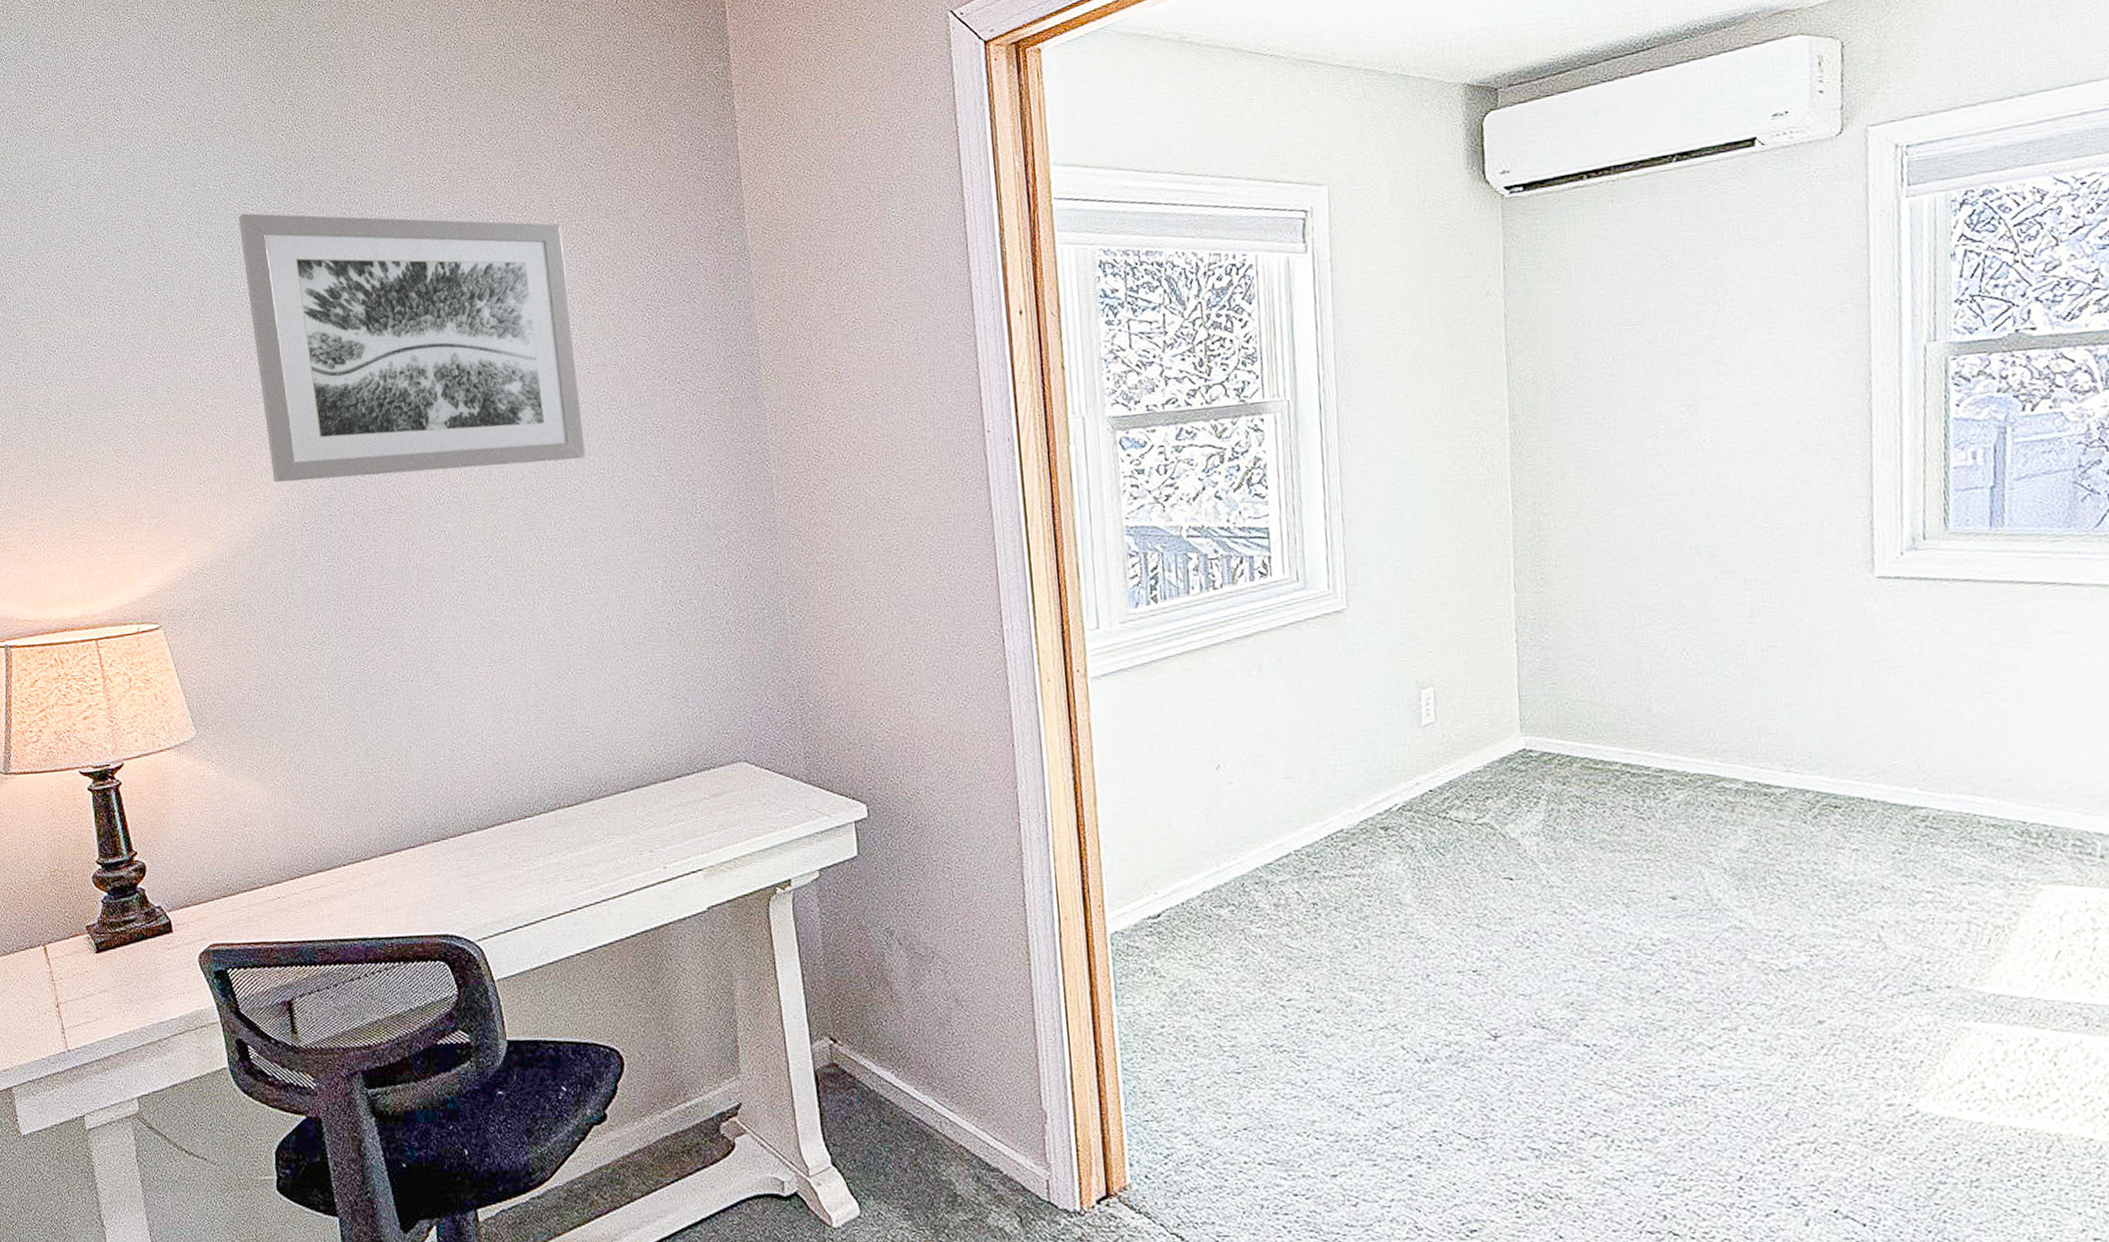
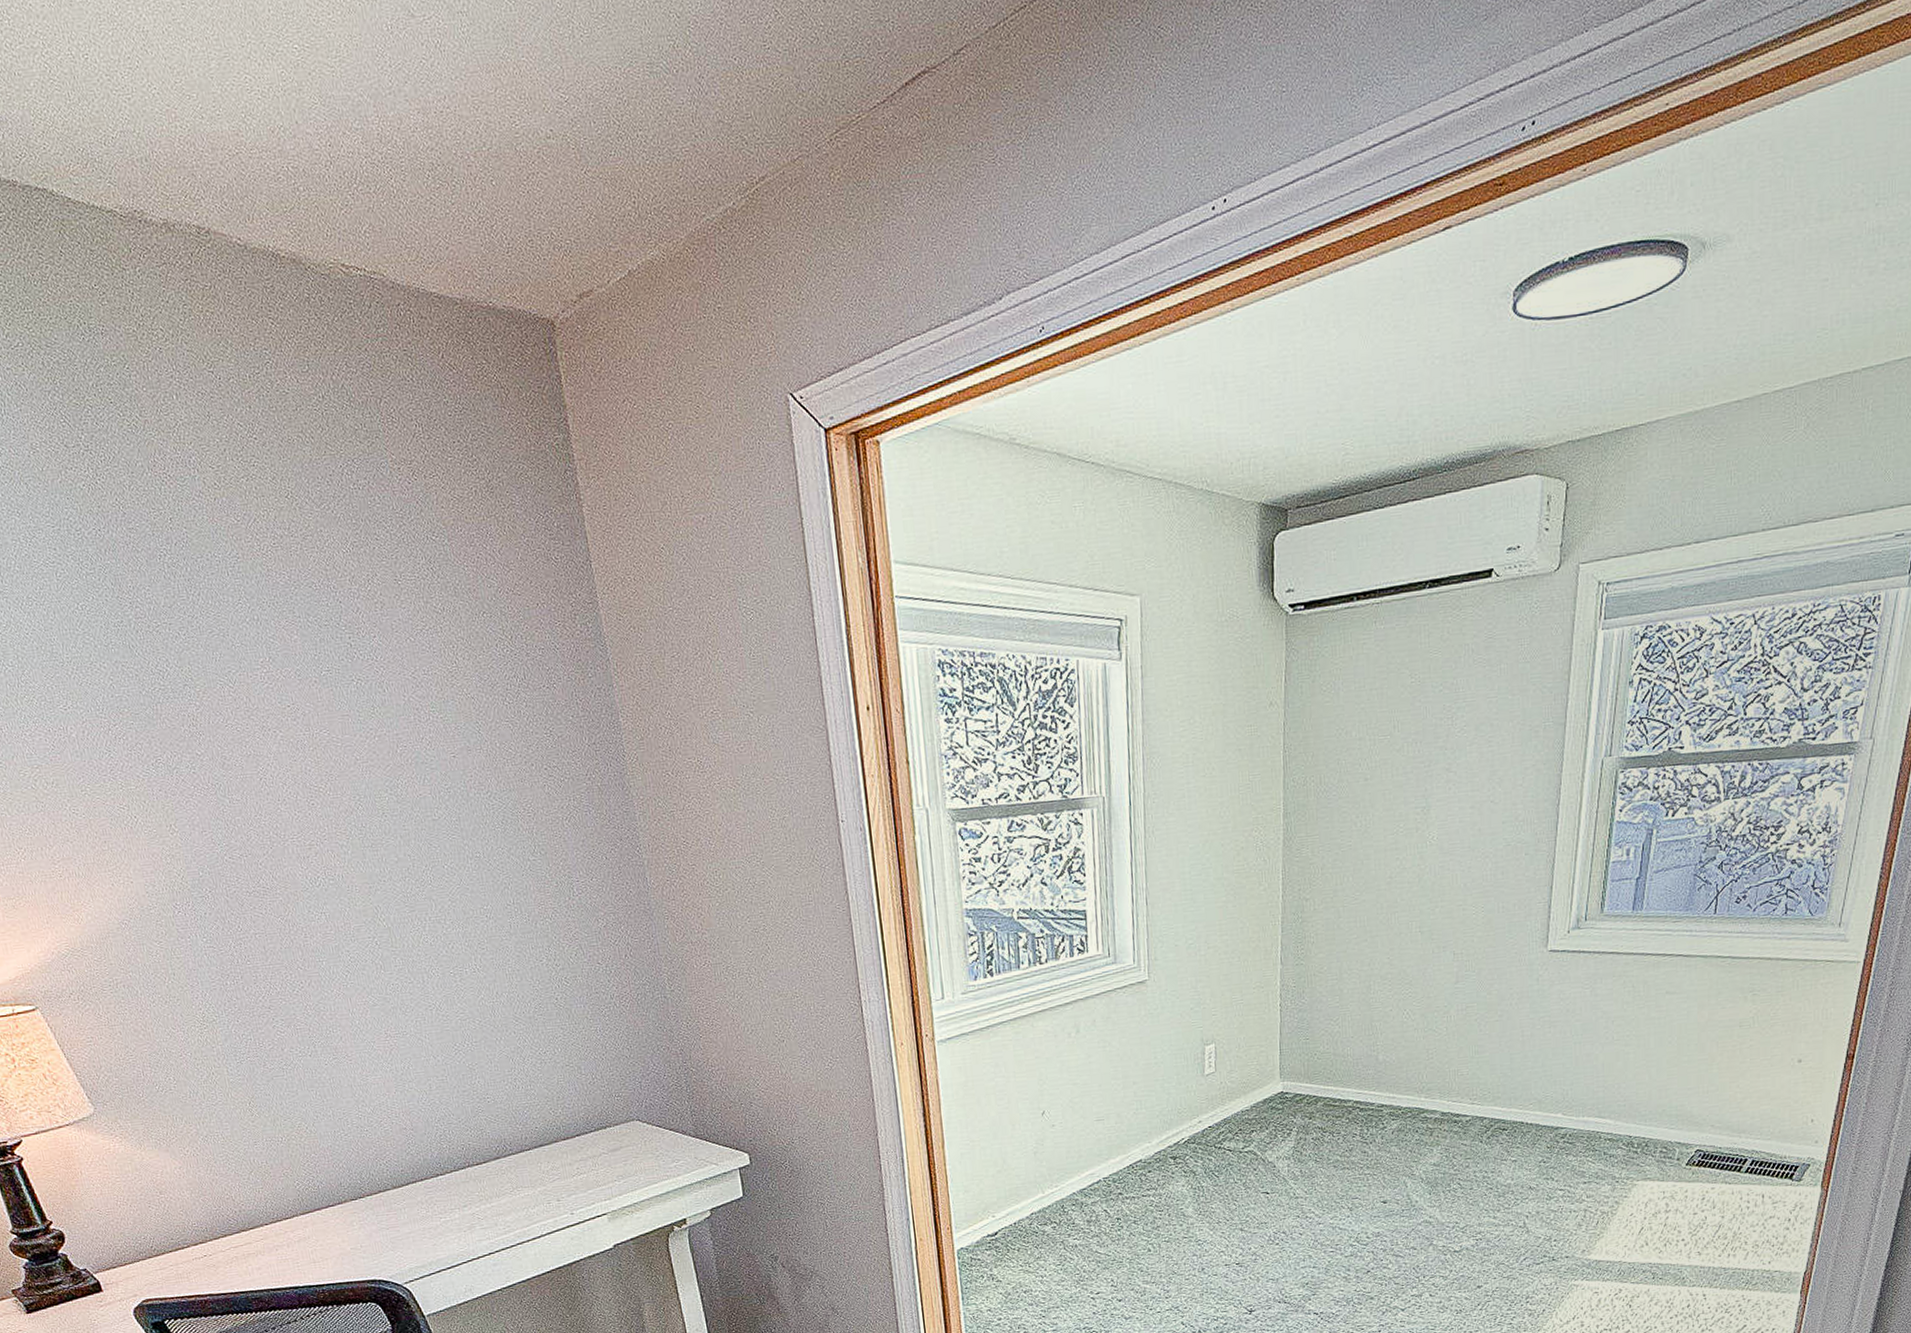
wall art: present [238,213,586,483] -> none [47,573,460,864]

